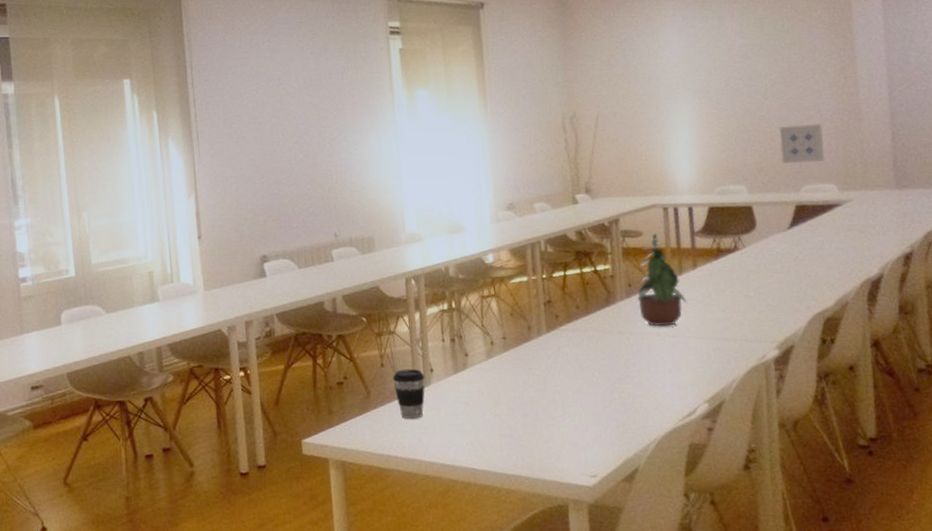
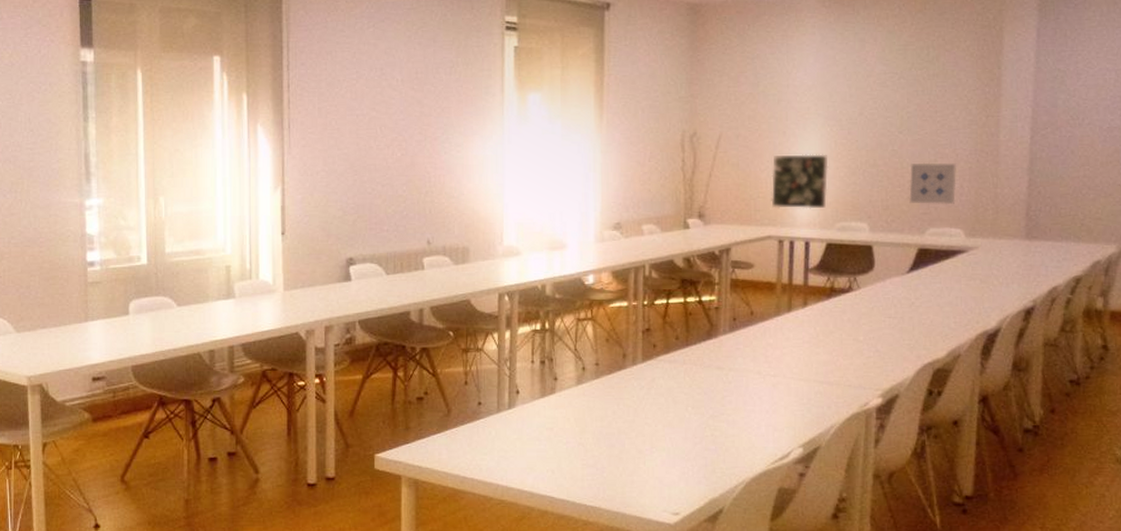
coffee cup: present [392,368,425,420] -> none [475,389,510,442]
potted plant: present [637,233,687,327] -> none [741,266,793,365]
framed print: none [649,124,704,178] -> present [771,154,829,209]

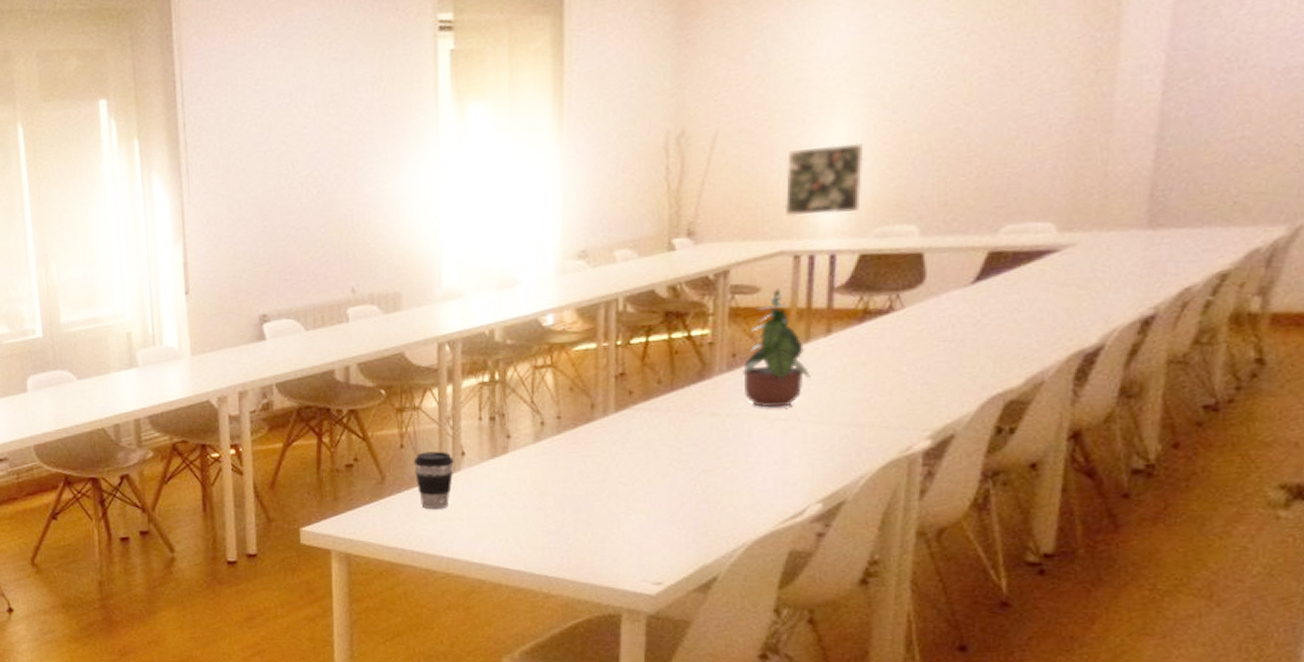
coffee cup: none [475,389,510,442] -> present [413,451,454,510]
potted plant: none [741,266,793,365] -> present [743,288,811,408]
wall art: present [909,162,957,205] -> none [978,138,1050,195]

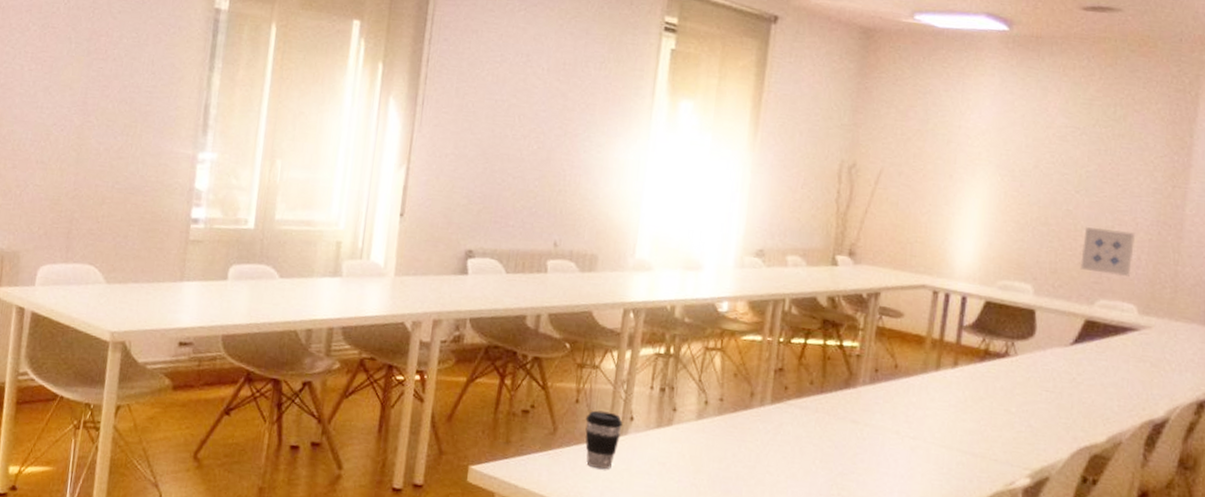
potted plant: present [743,288,811,408] -> none [882,317,938,426]
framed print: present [784,143,864,217] -> none [929,199,996,263]
wall art: none [978,138,1050,195] -> present [1080,227,1136,277]

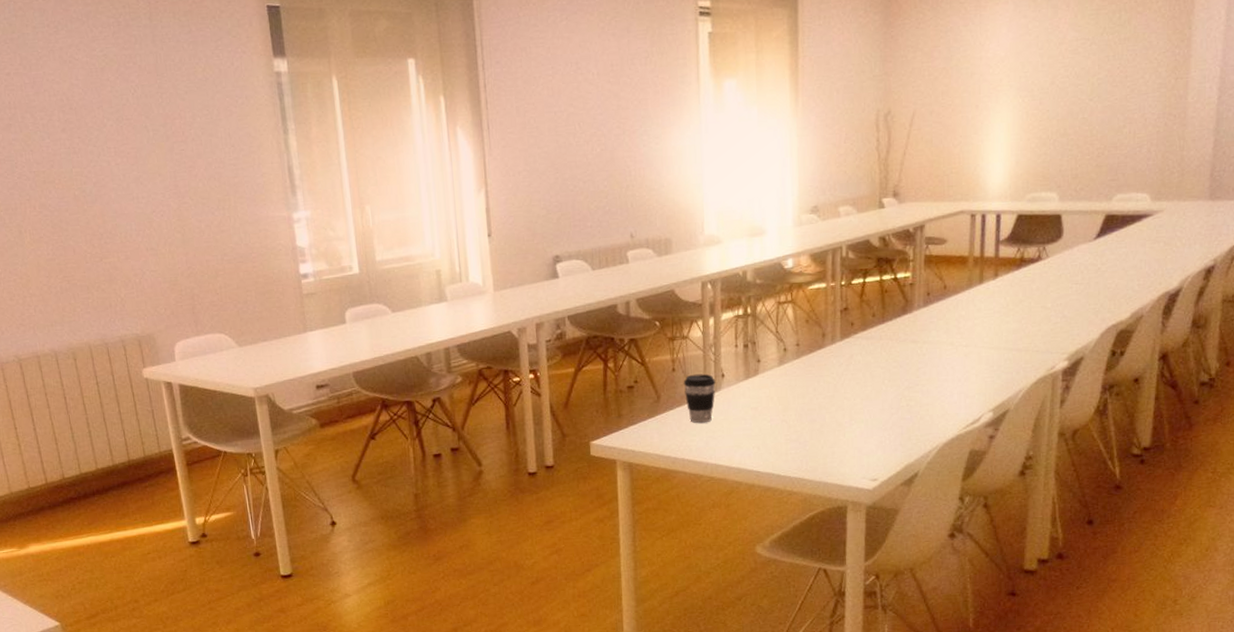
wall art: present [1080,227,1136,277] -> none [1098,128,1145,171]

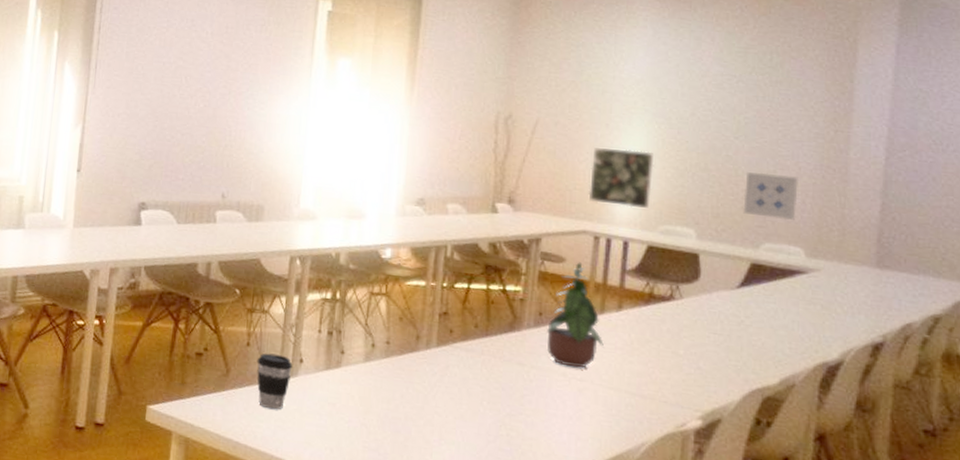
potted plant: none [935,241,984,336] -> present [547,262,604,368]
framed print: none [964,126,1020,183] -> present [588,148,654,208]
wall art: none [1098,128,1145,171] -> present [743,172,800,220]

